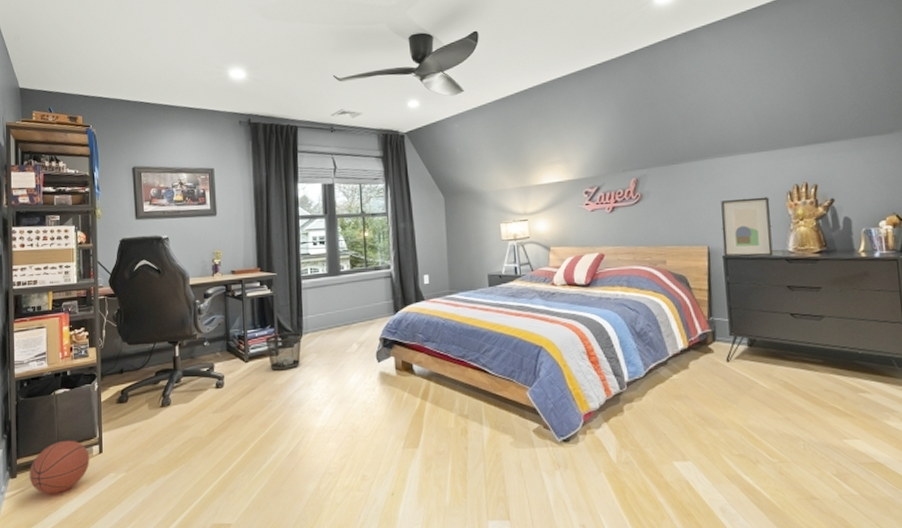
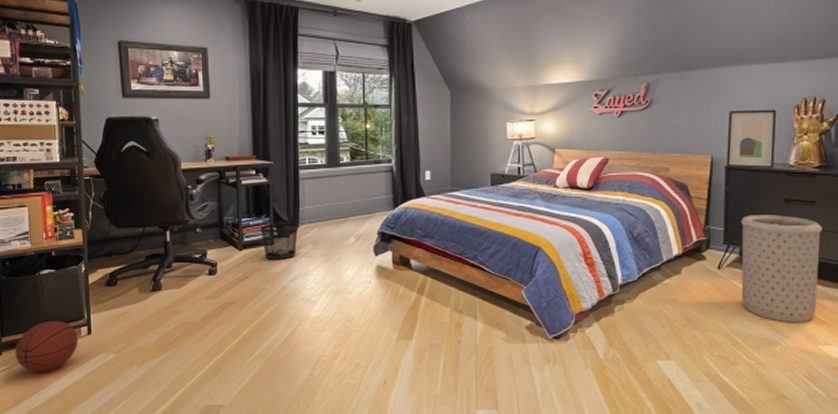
laundry basket: none [745,303,837,416] -> present [740,215,822,323]

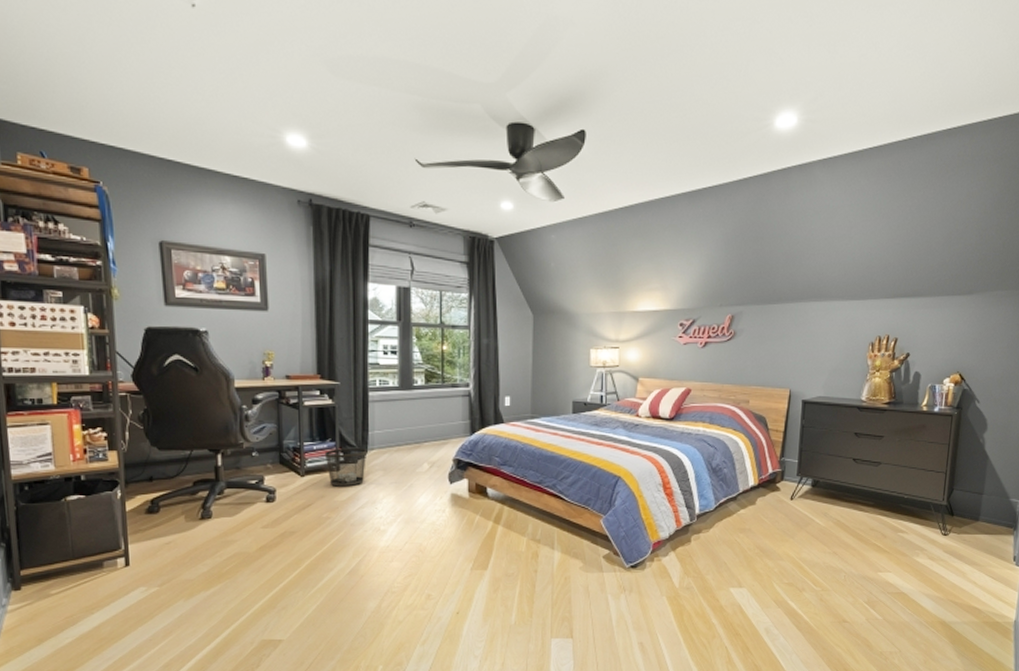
basketball: present [15,320,78,372] -> none [37,551,114,608]
picture frame: present [726,109,777,169] -> none [803,345,853,403]
laundry basket: present [740,215,822,323] -> none [810,448,888,552]

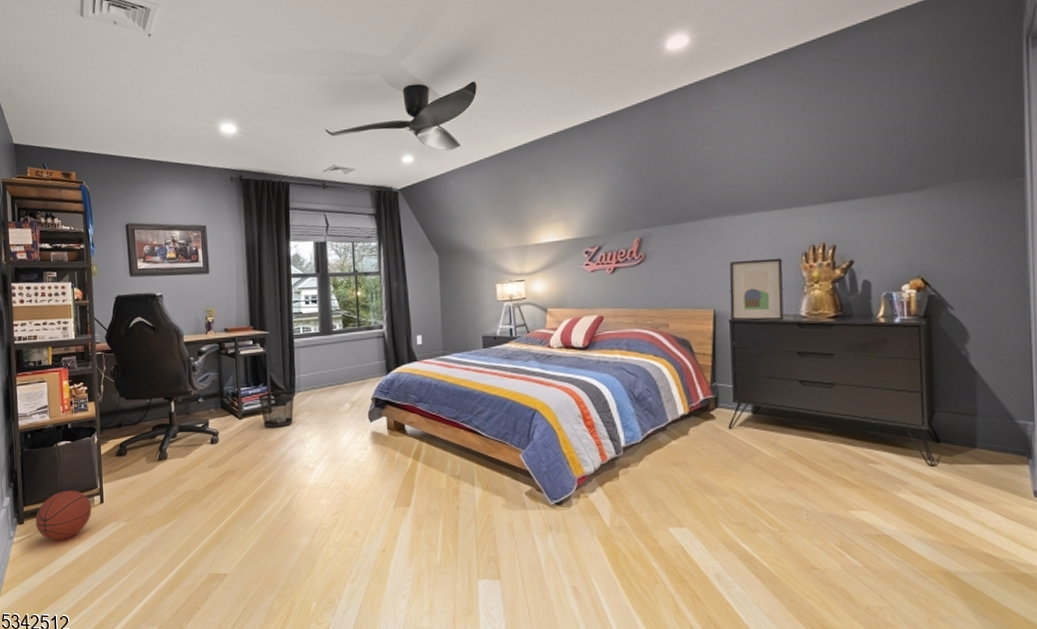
basketball: none [37,551,114,608] -> present [35,490,92,540]
picture frame: none [803,345,853,403] -> present [729,258,784,322]

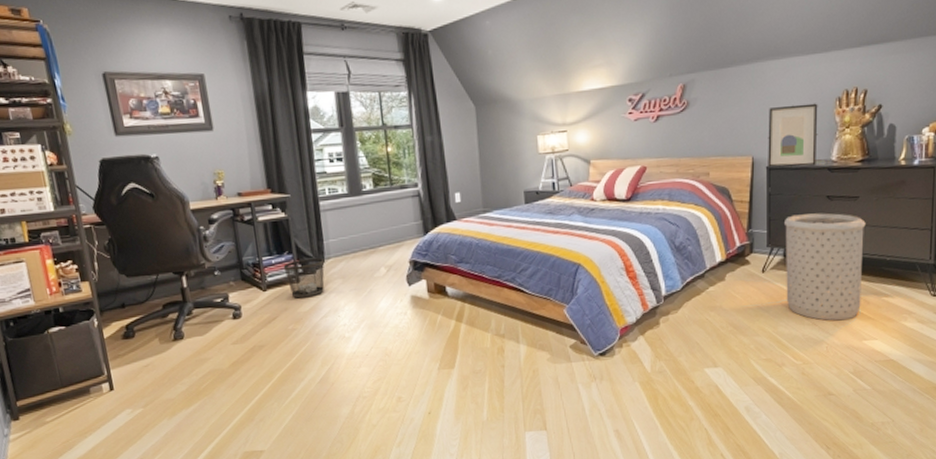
basketball: present [35,490,92,540] -> none [33,379,101,434]
laundry basket: none [750,369,844,486] -> present [783,213,866,321]

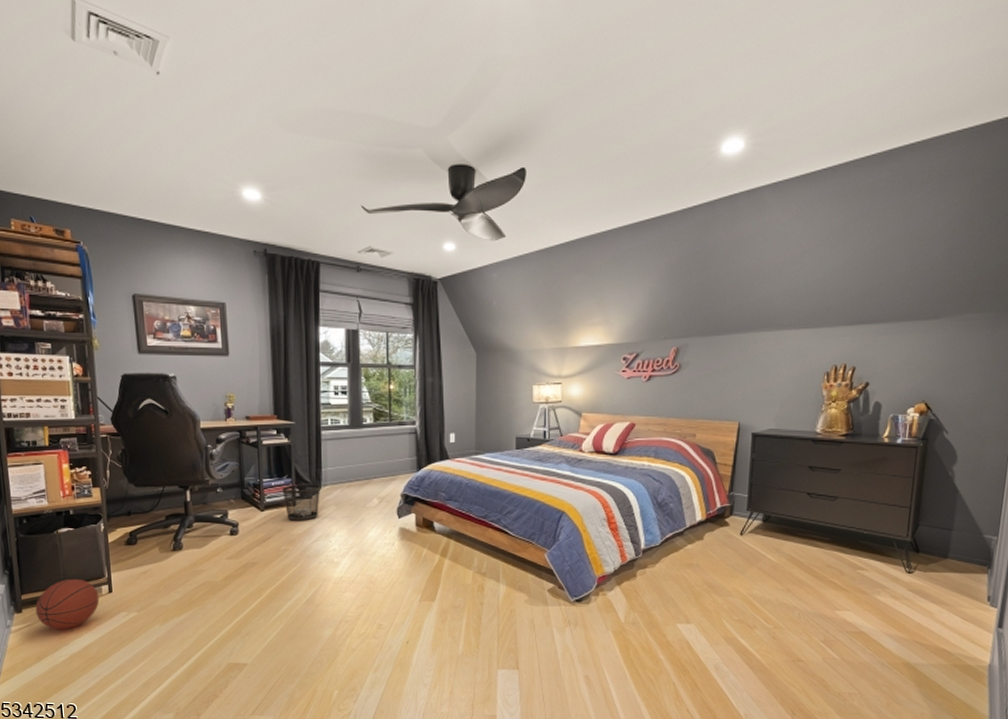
basketball: none [33,379,101,434] -> present [35,578,100,630]
picture frame: present [768,103,818,168] -> none [753,376,807,436]
laundry basket: present [783,213,866,321] -> none [762,482,846,589]

